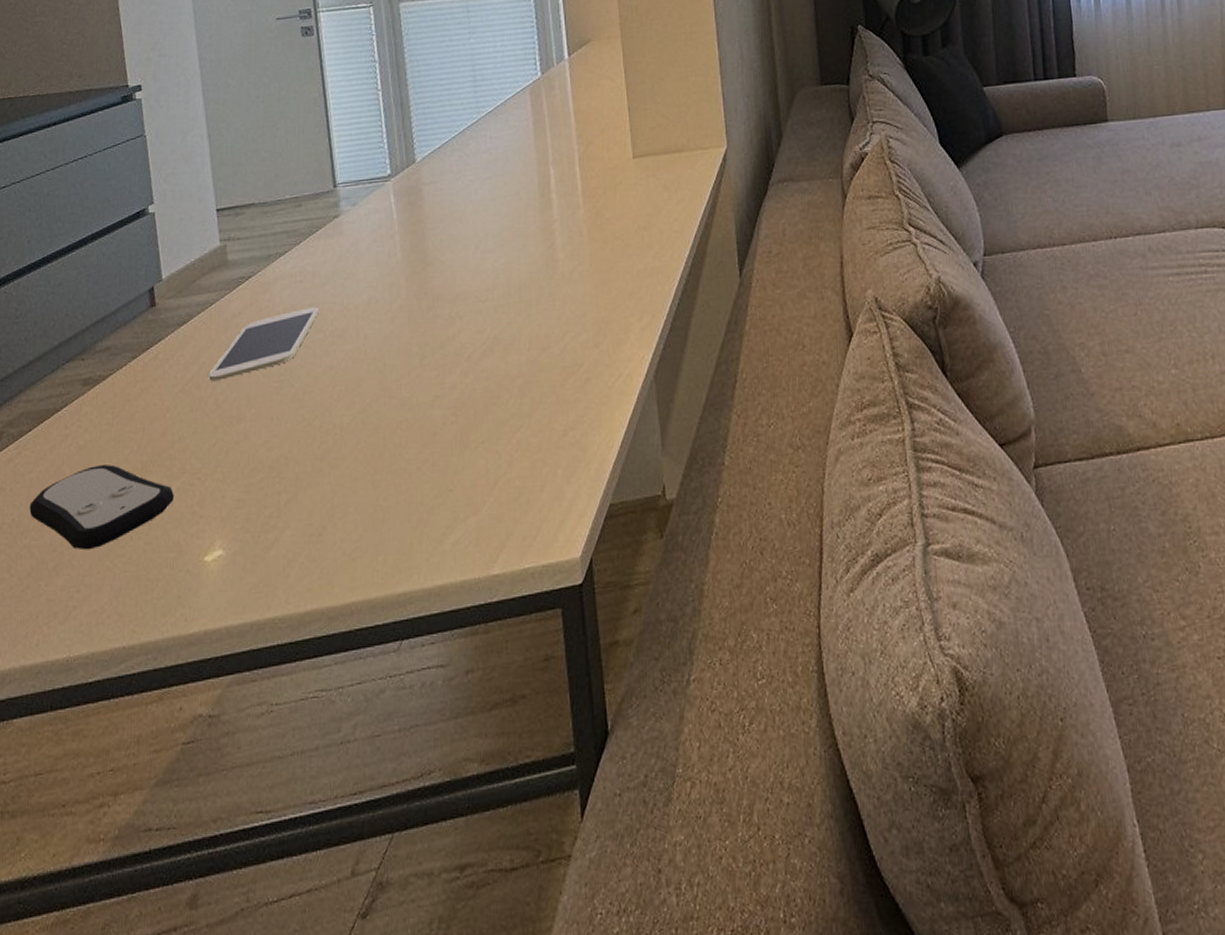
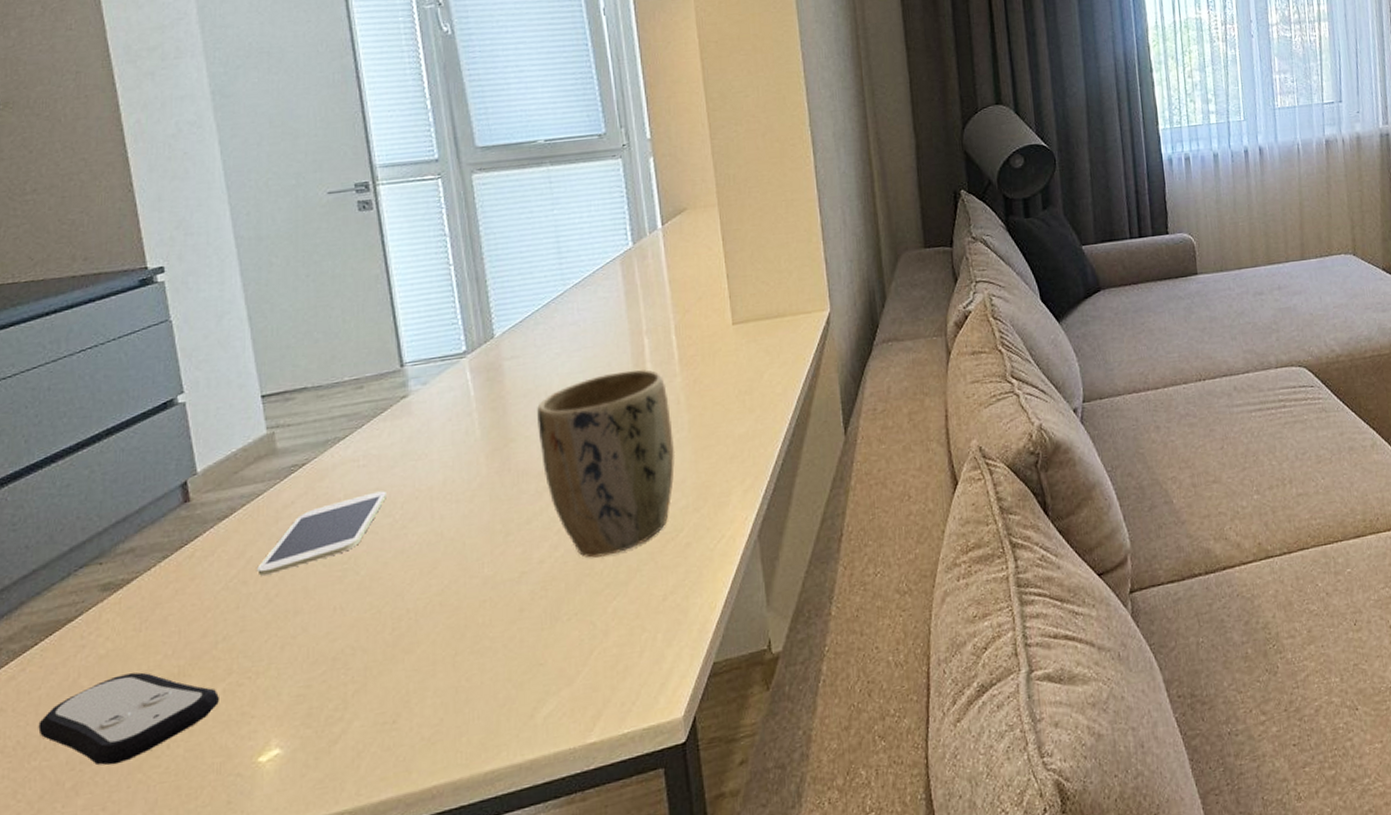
plant pot: none [452,199,577,387] -> present [537,369,676,558]

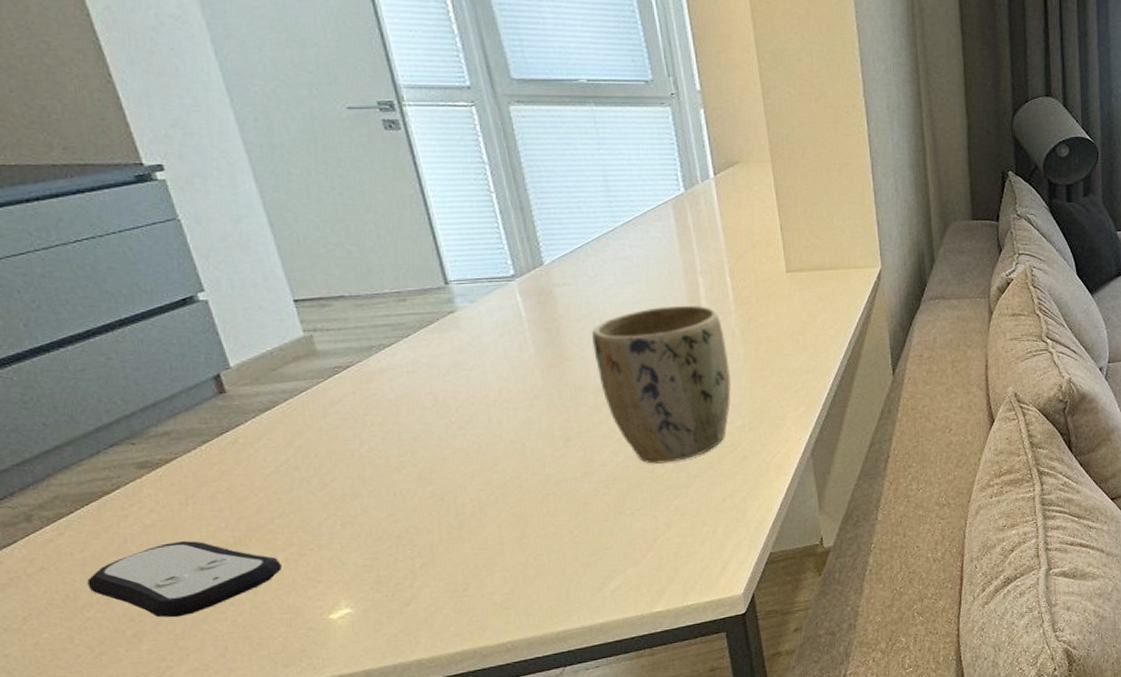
smartphone: present [257,491,386,576] -> none [308,395,440,463]

